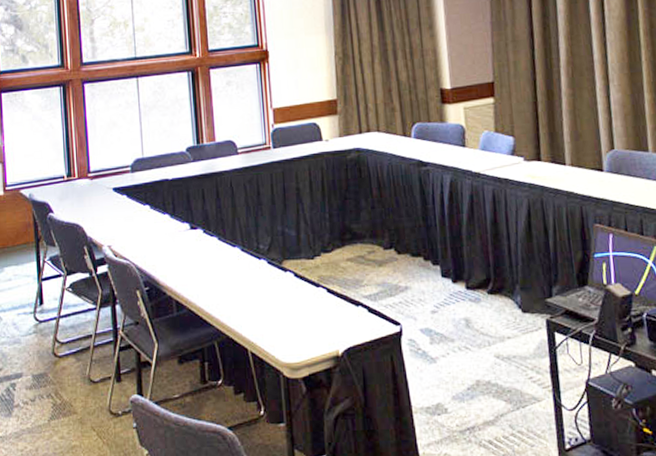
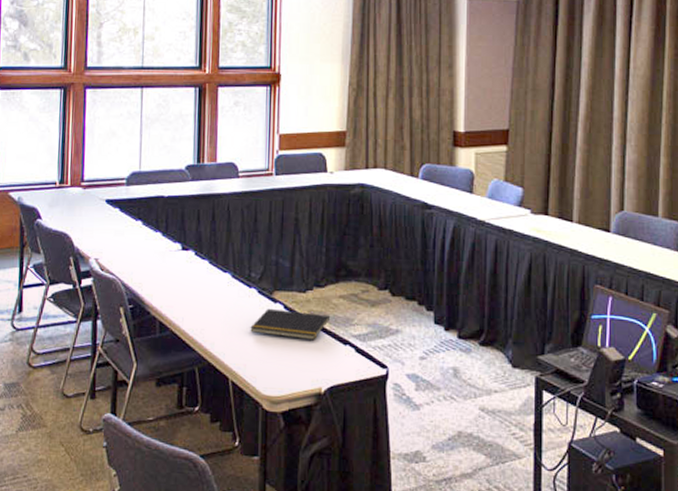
notepad: none [264,277,341,305] -> present [250,308,331,341]

